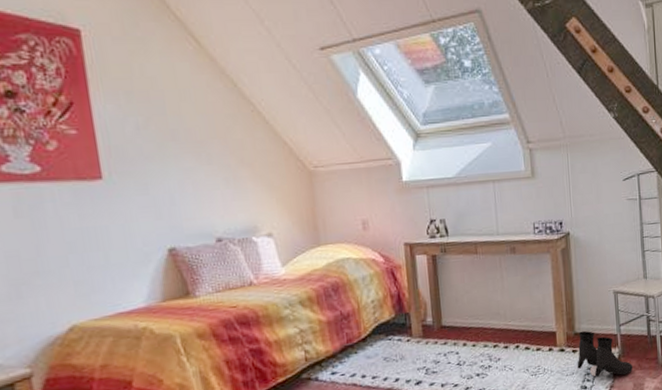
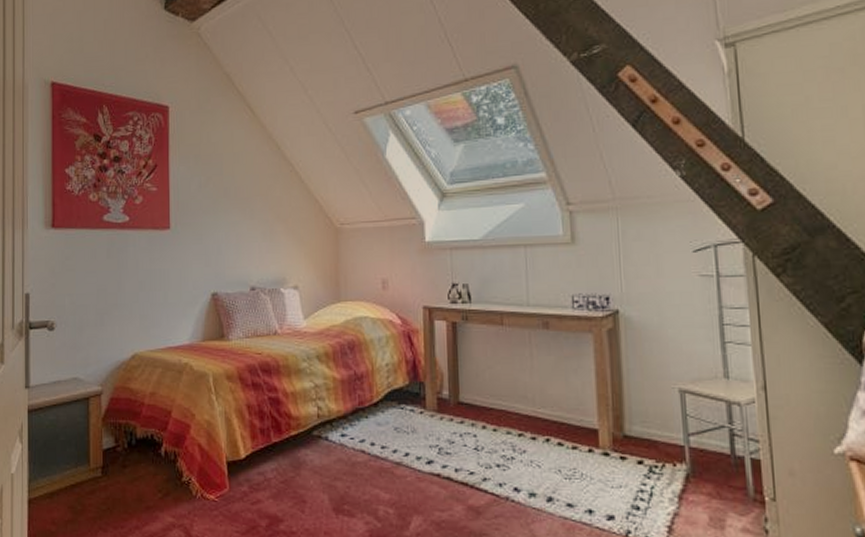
boots: present [577,330,633,377] -> none [626,434,709,502]

